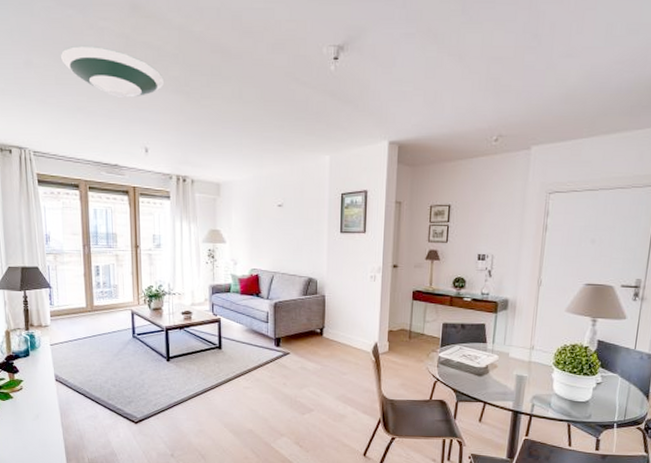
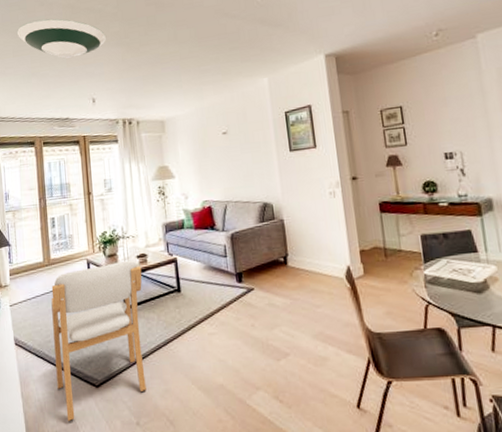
armchair: none [93,315,186,450] -> present [51,260,146,422]

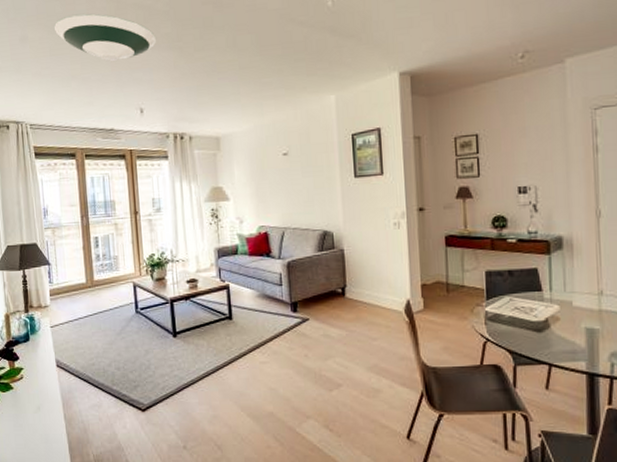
armchair: present [51,260,146,422] -> none [95,284,194,444]

